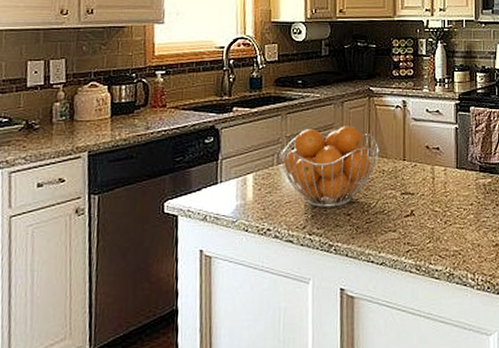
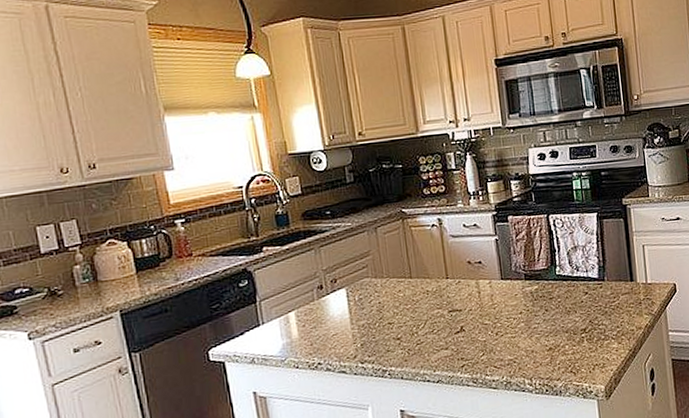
fruit basket: present [279,126,380,207] -> none [317,250,421,336]

